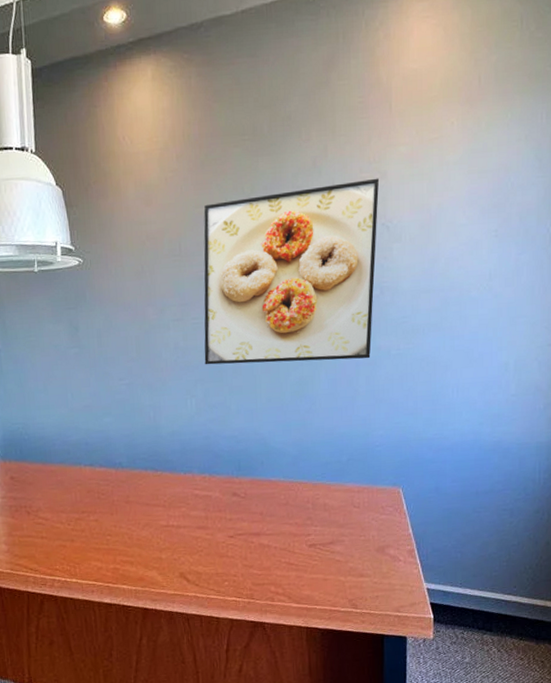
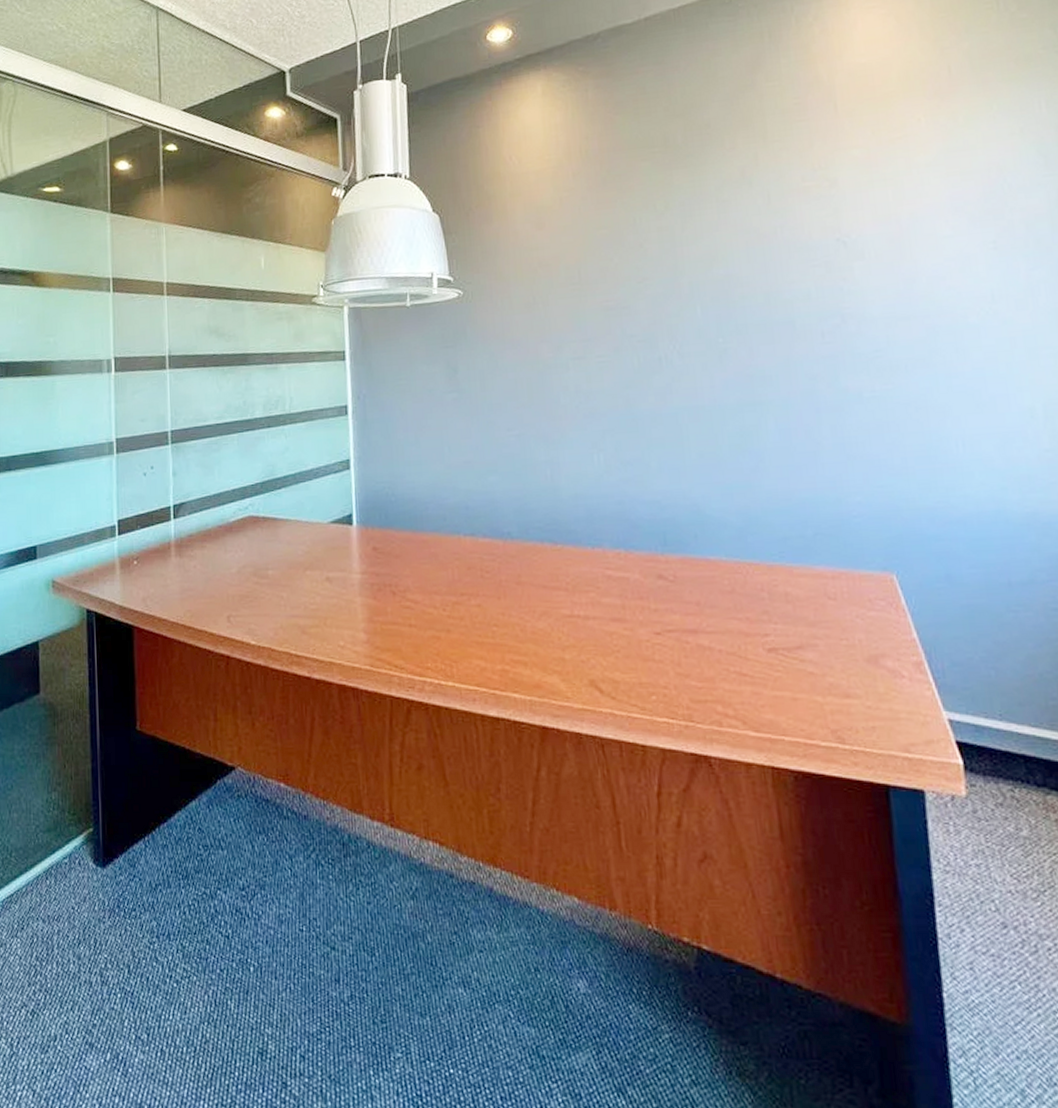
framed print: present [203,178,380,365] -> none [607,186,835,412]

